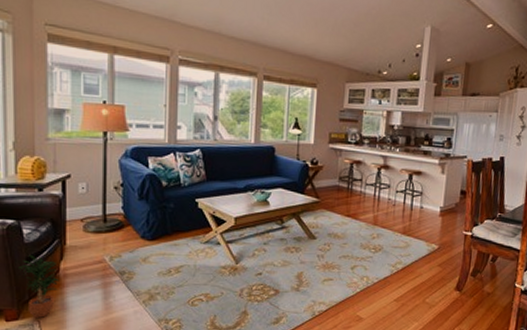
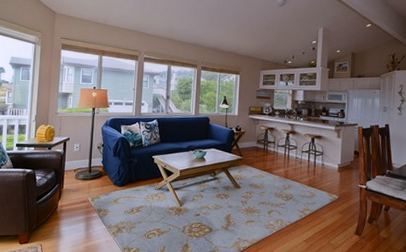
potted plant: present [18,255,60,318] -> none [31,195,57,242]

